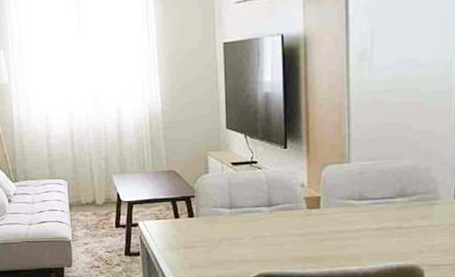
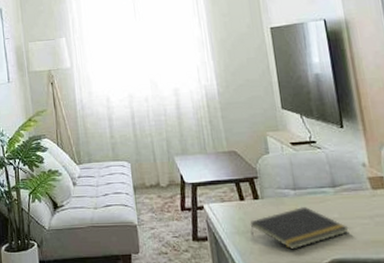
notepad: none [182,225,279,265] -> present [250,207,349,250]

